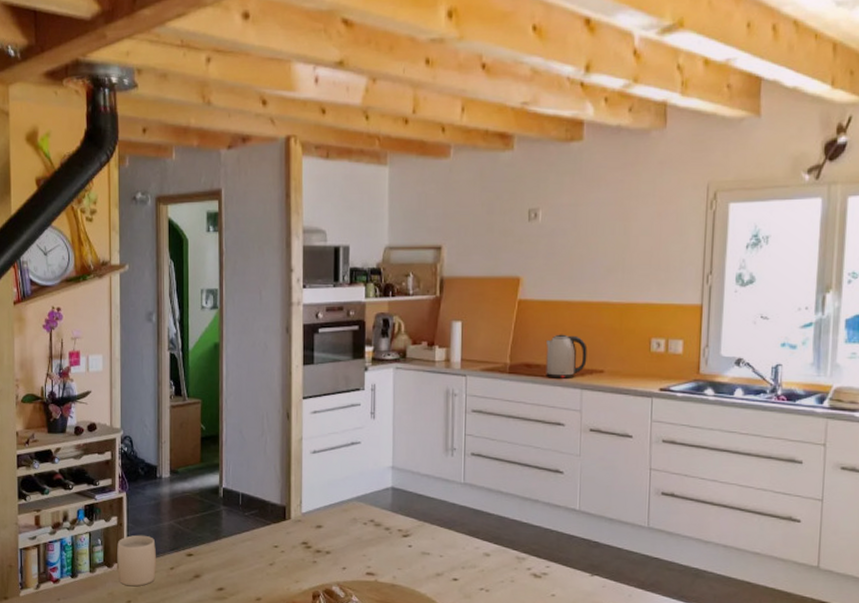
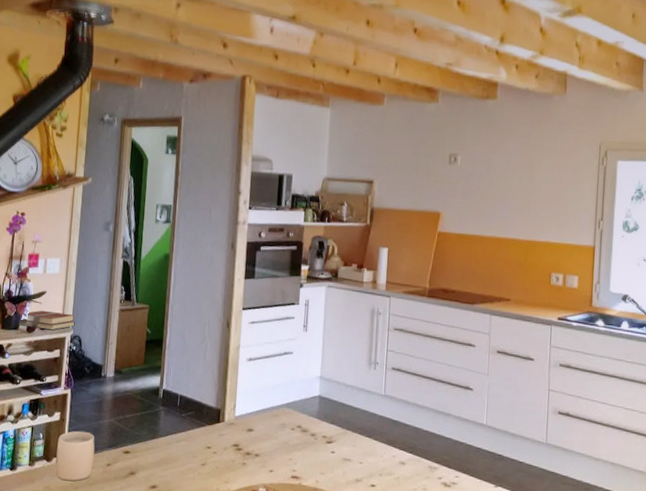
books: none [65,411,124,432] -> present [18,310,75,331]
kettle: present [545,334,588,379] -> none [460,264,497,305]

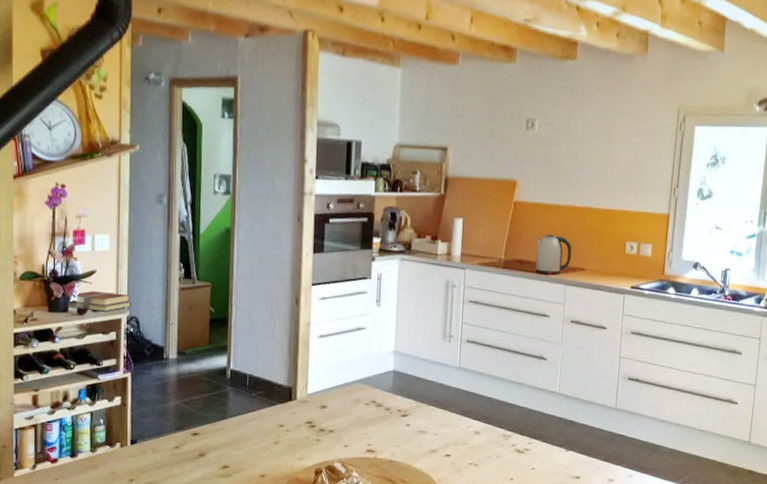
mug: present [56,431,95,481] -> none [120,414,162,466]
kettle: none [460,264,497,305] -> present [535,234,572,275]

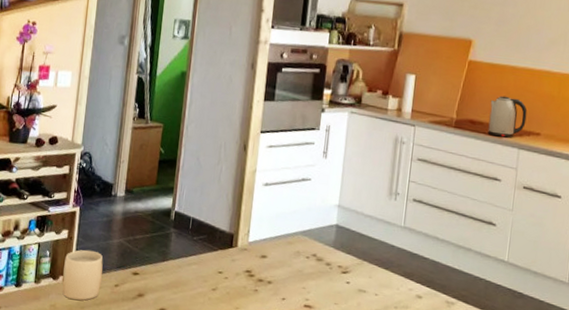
books: present [67,290,131,312] -> none [27,124,86,146]
mug: none [120,414,162,466] -> present [62,250,104,301]

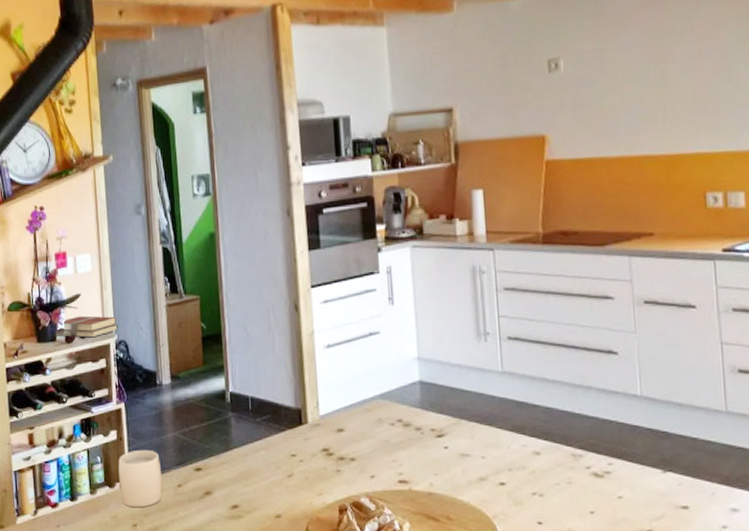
books: none [27,124,86,146] -> present [55,315,118,338]
kettle: present [487,95,528,138] -> none [582,195,633,246]

